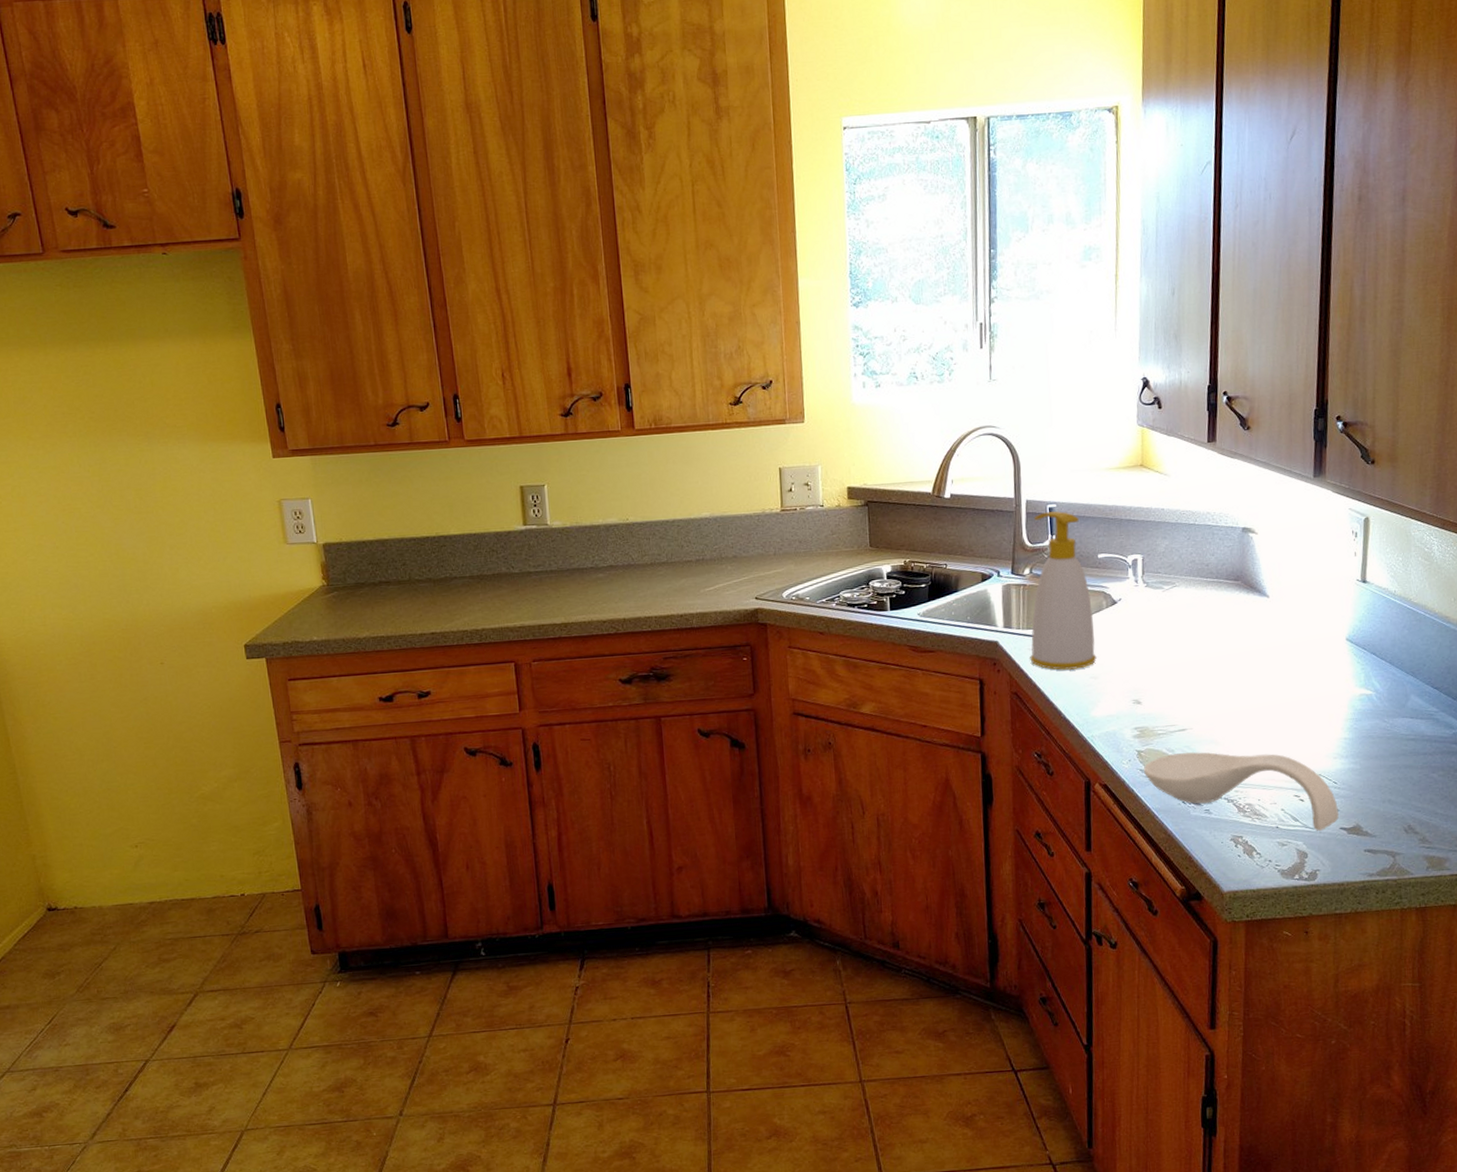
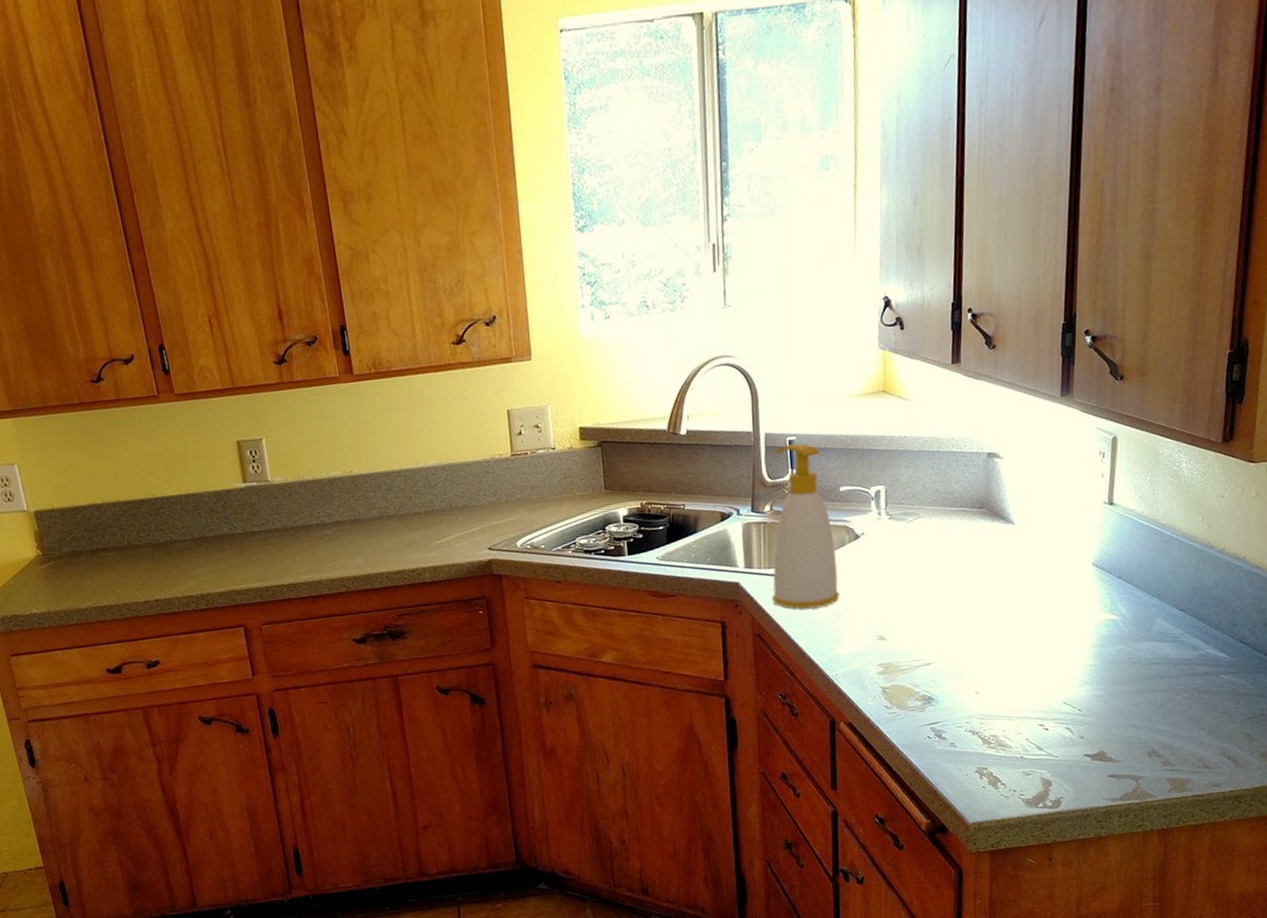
spoon rest: present [1143,751,1339,831] -> none [888,684,1083,759]

